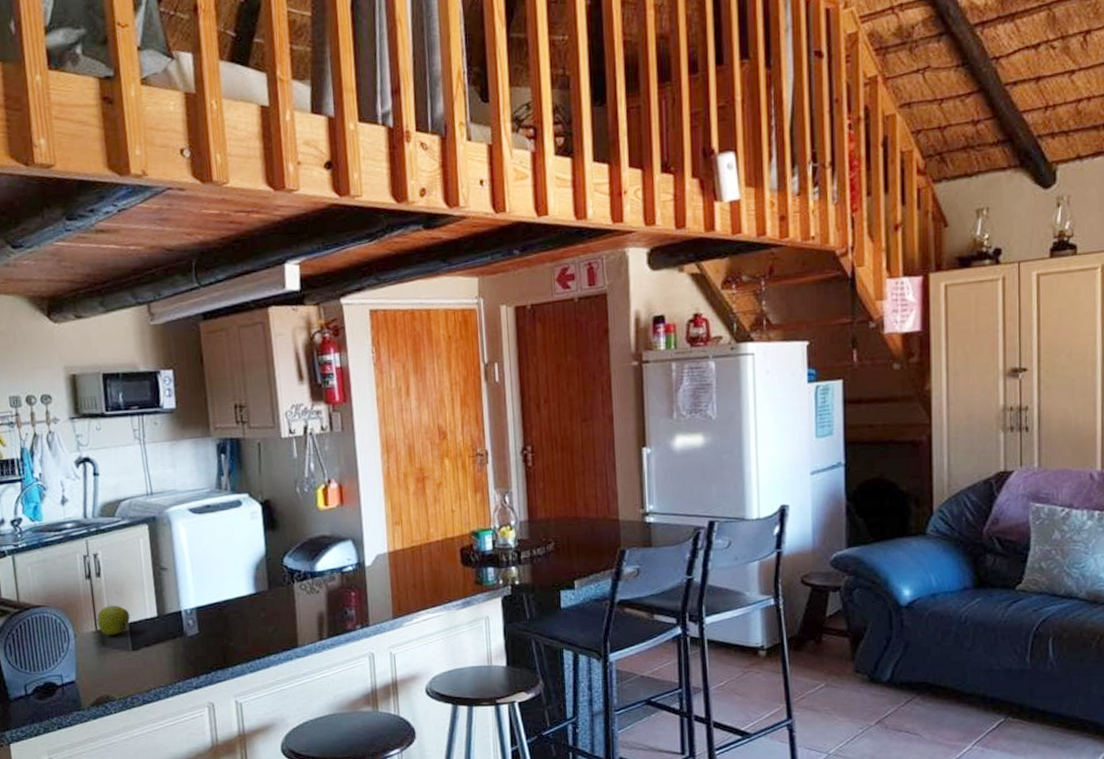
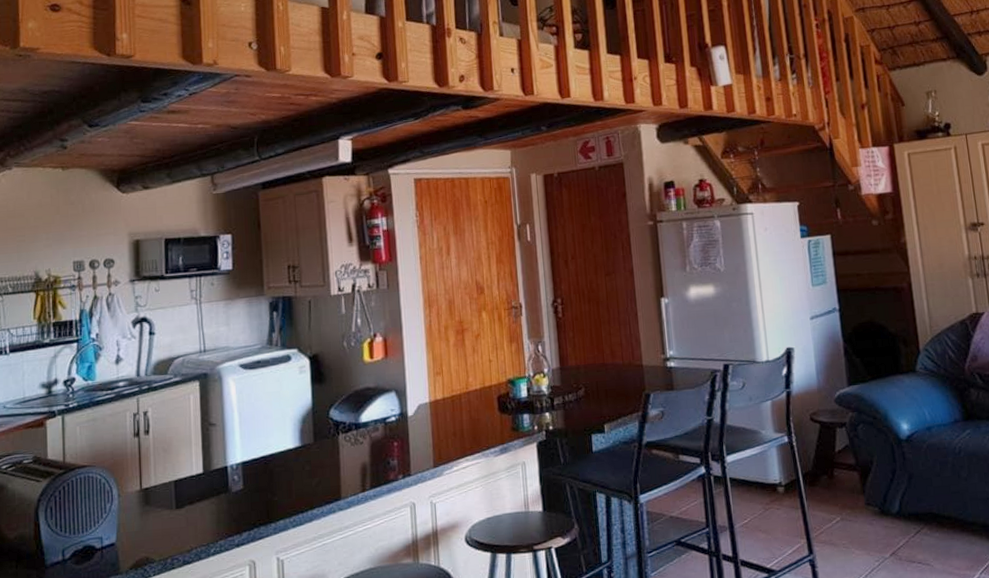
apple: present [96,605,130,635] -> none [141,462,176,494]

